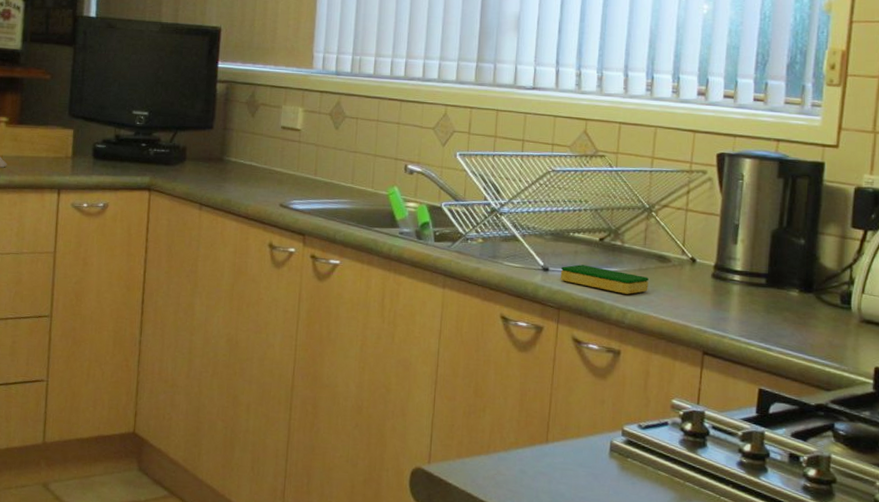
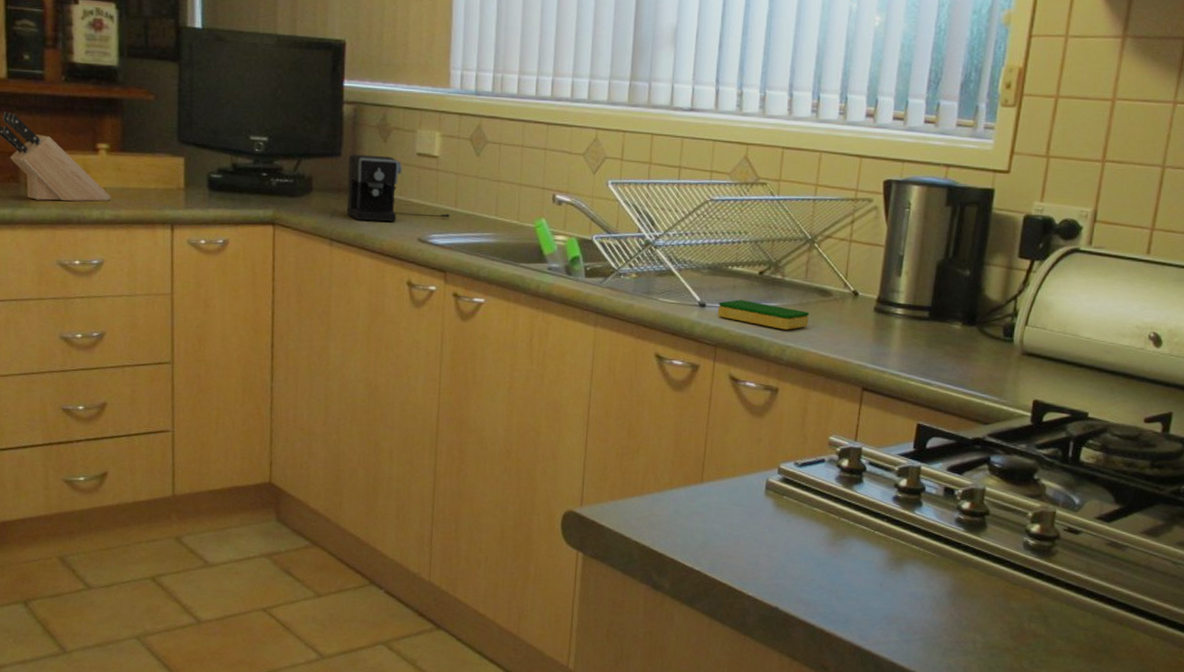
coffee maker: none [216,127,310,189] -> present [346,154,450,222]

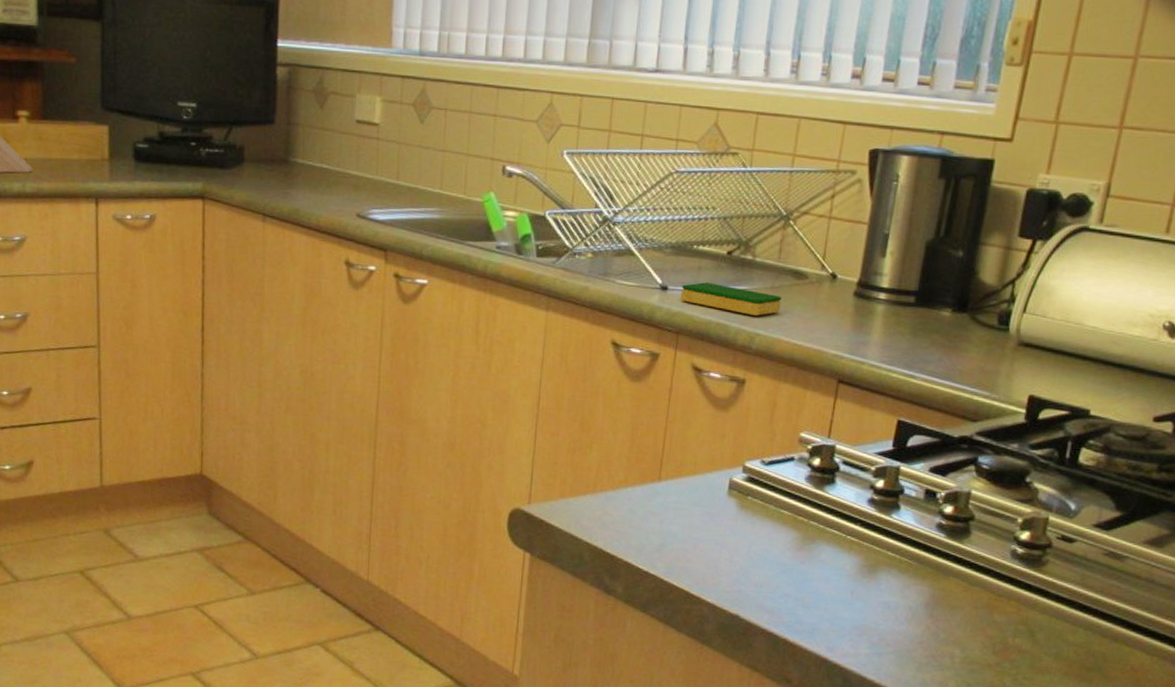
coffee maker: present [346,154,450,222] -> none [280,121,392,196]

